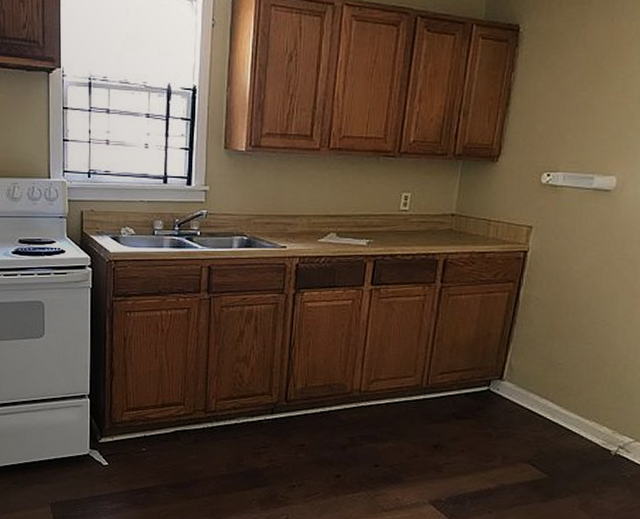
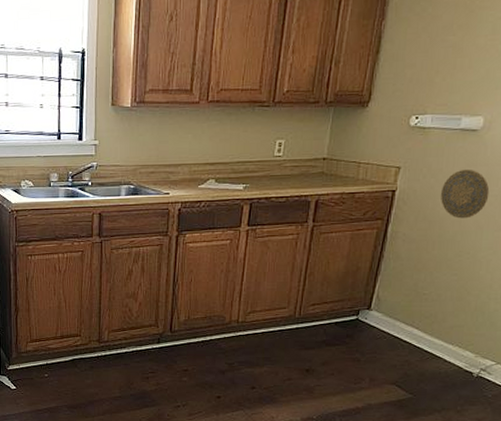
decorative plate: none [574,230,624,283] -> present [441,169,490,219]

